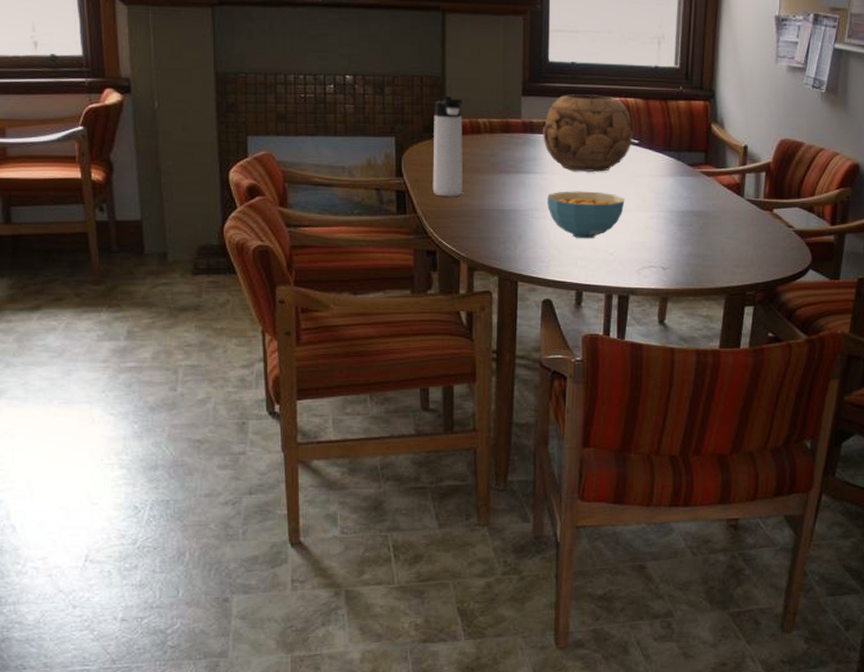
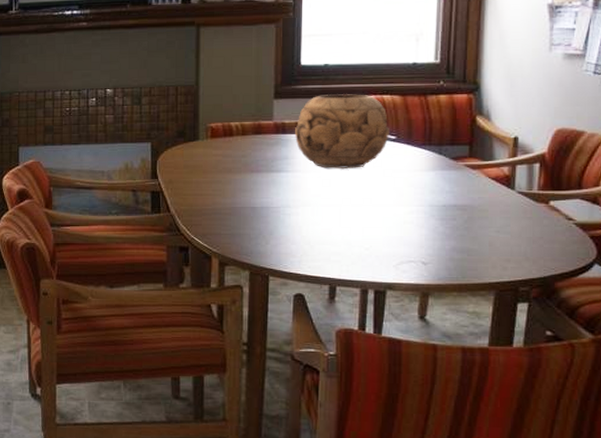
thermos bottle: present [432,96,463,197] -> none [185,103,215,196]
cereal bowl: present [547,191,625,239] -> none [300,188,381,235]

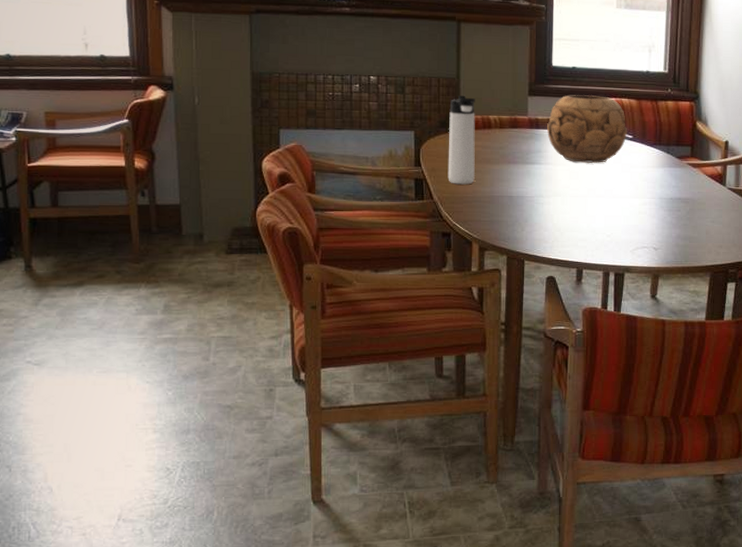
thermos bottle: none [185,103,215,196] -> present [448,96,475,185]

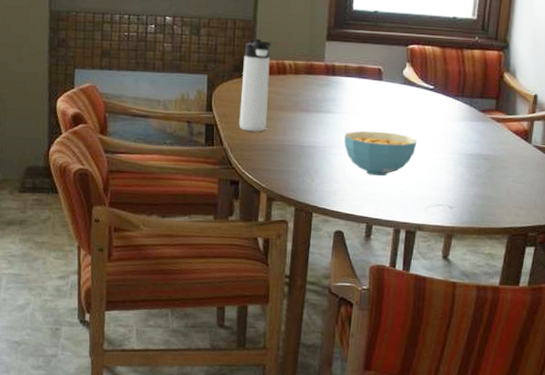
decorative bowl: present [547,95,627,163] -> none [343,40,429,114]
cereal bowl: none [551,180,620,223] -> present [344,131,418,177]

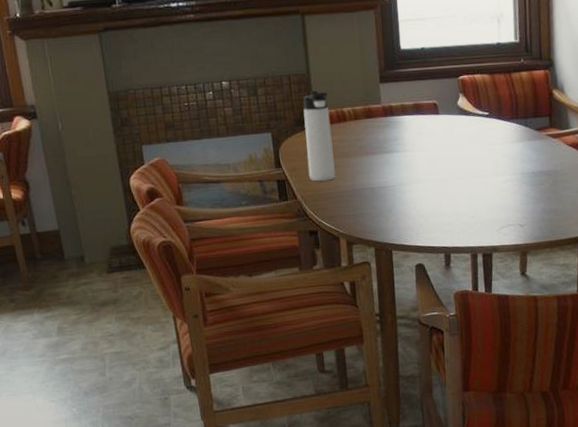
cereal bowl: present [344,131,418,177] -> none [411,162,481,207]

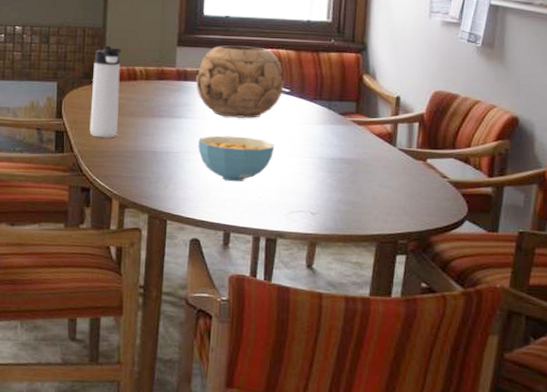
decorative bowl: none [401,75,483,146] -> present [196,45,284,118]
cereal bowl: none [411,162,481,207] -> present [198,135,275,182]

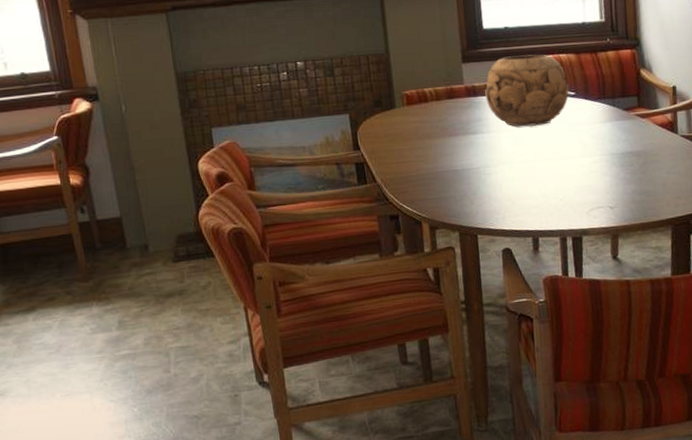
thermos bottle: present [89,46,121,138] -> none [382,71,417,165]
cereal bowl: present [198,135,275,182] -> none [496,143,569,189]

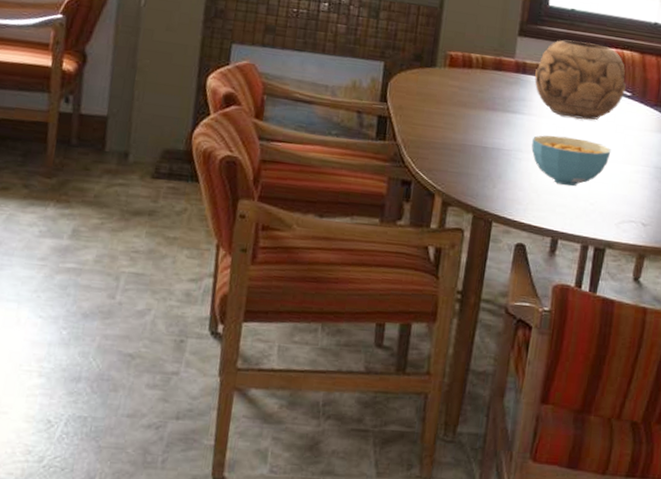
cereal bowl: none [496,143,569,189] -> present [531,135,612,187]

